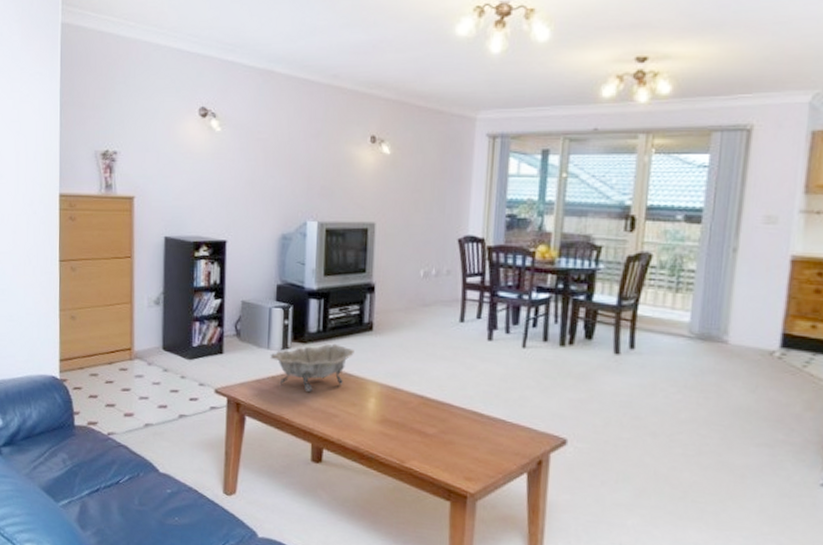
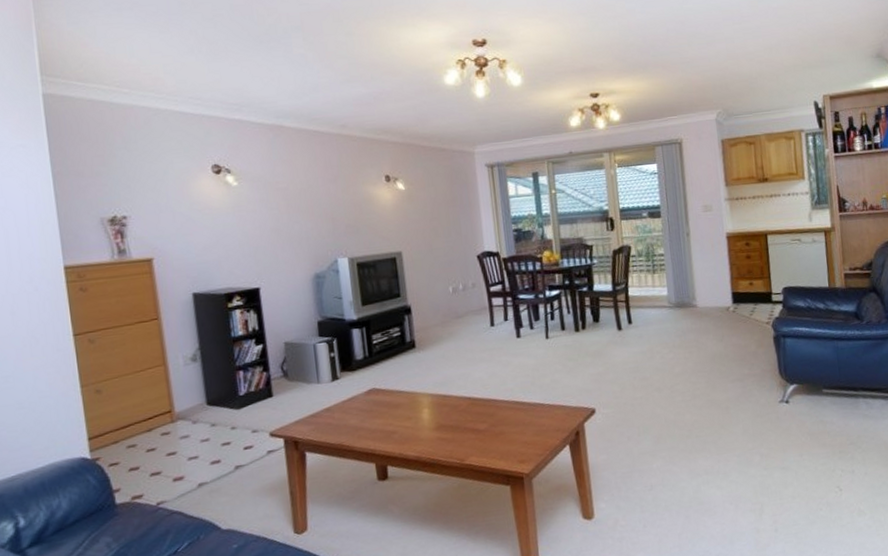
decorative bowl: present [270,343,354,392] -> none [321,366,402,416]

